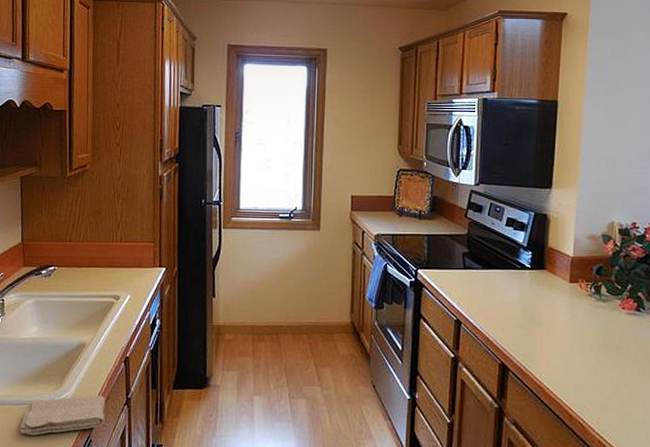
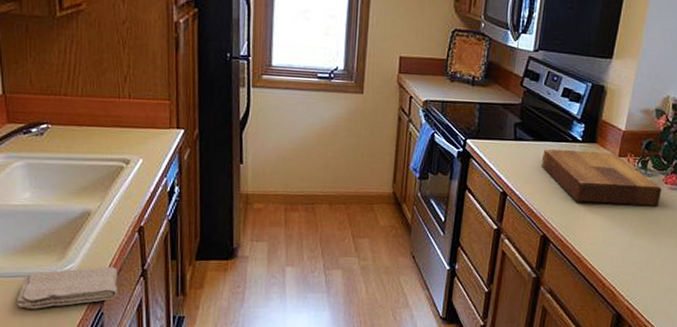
cutting board: none [492,276,619,332] -> present [540,148,662,206]

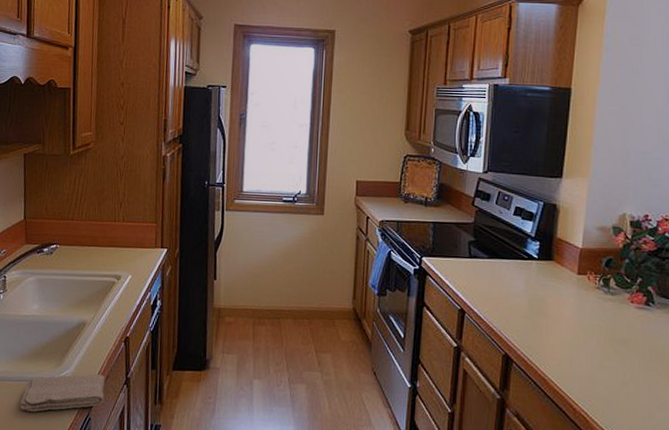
cutting board: present [540,148,662,206] -> none [497,266,628,326]

